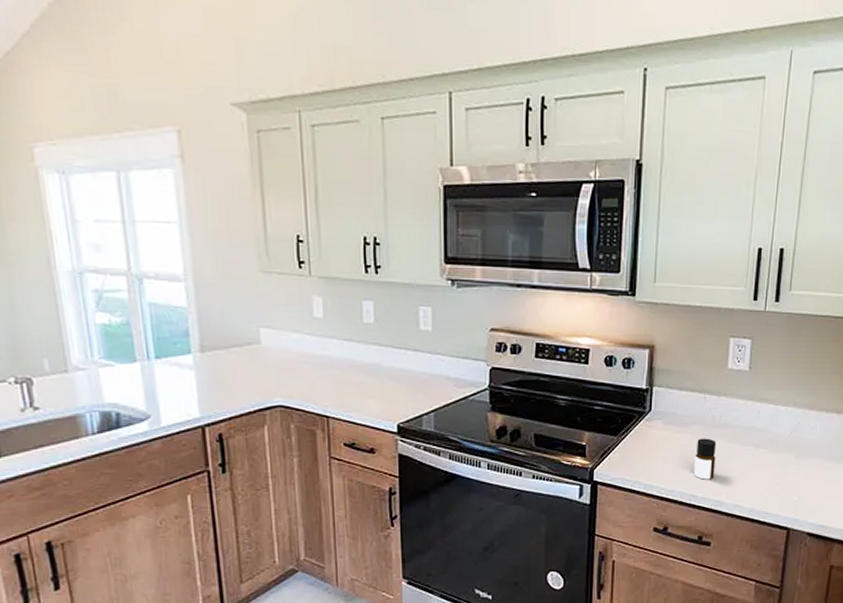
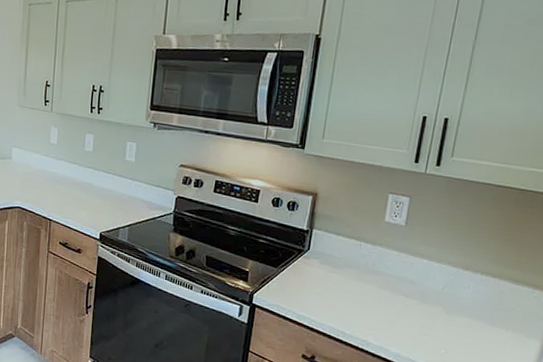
bottle: present [694,438,717,480] -> none [344,280,368,320]

